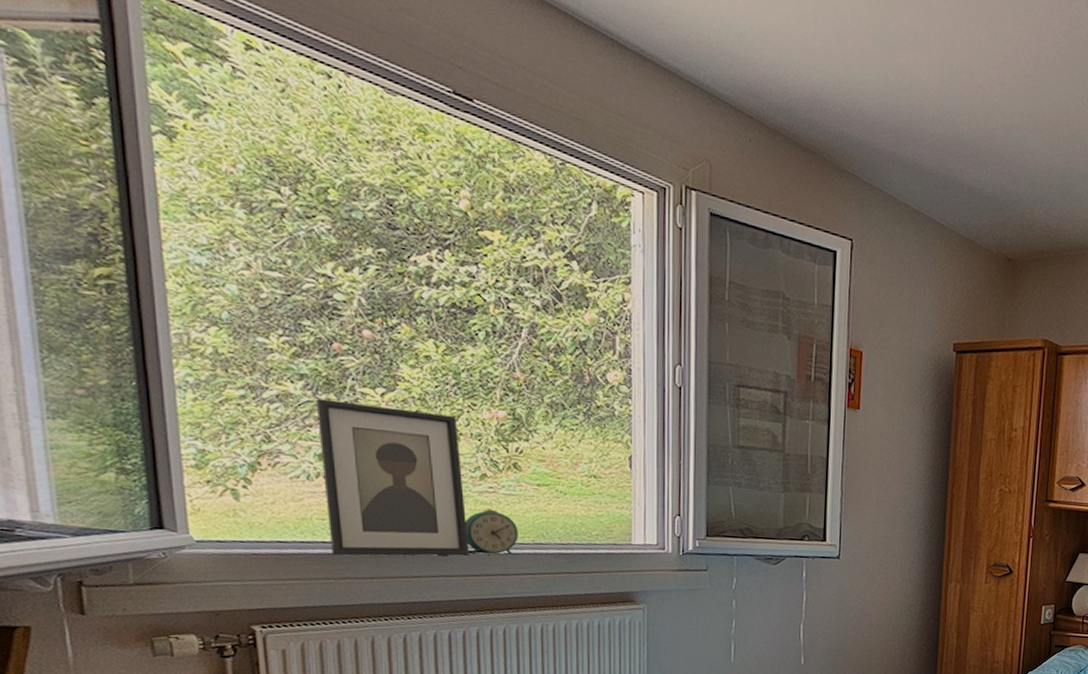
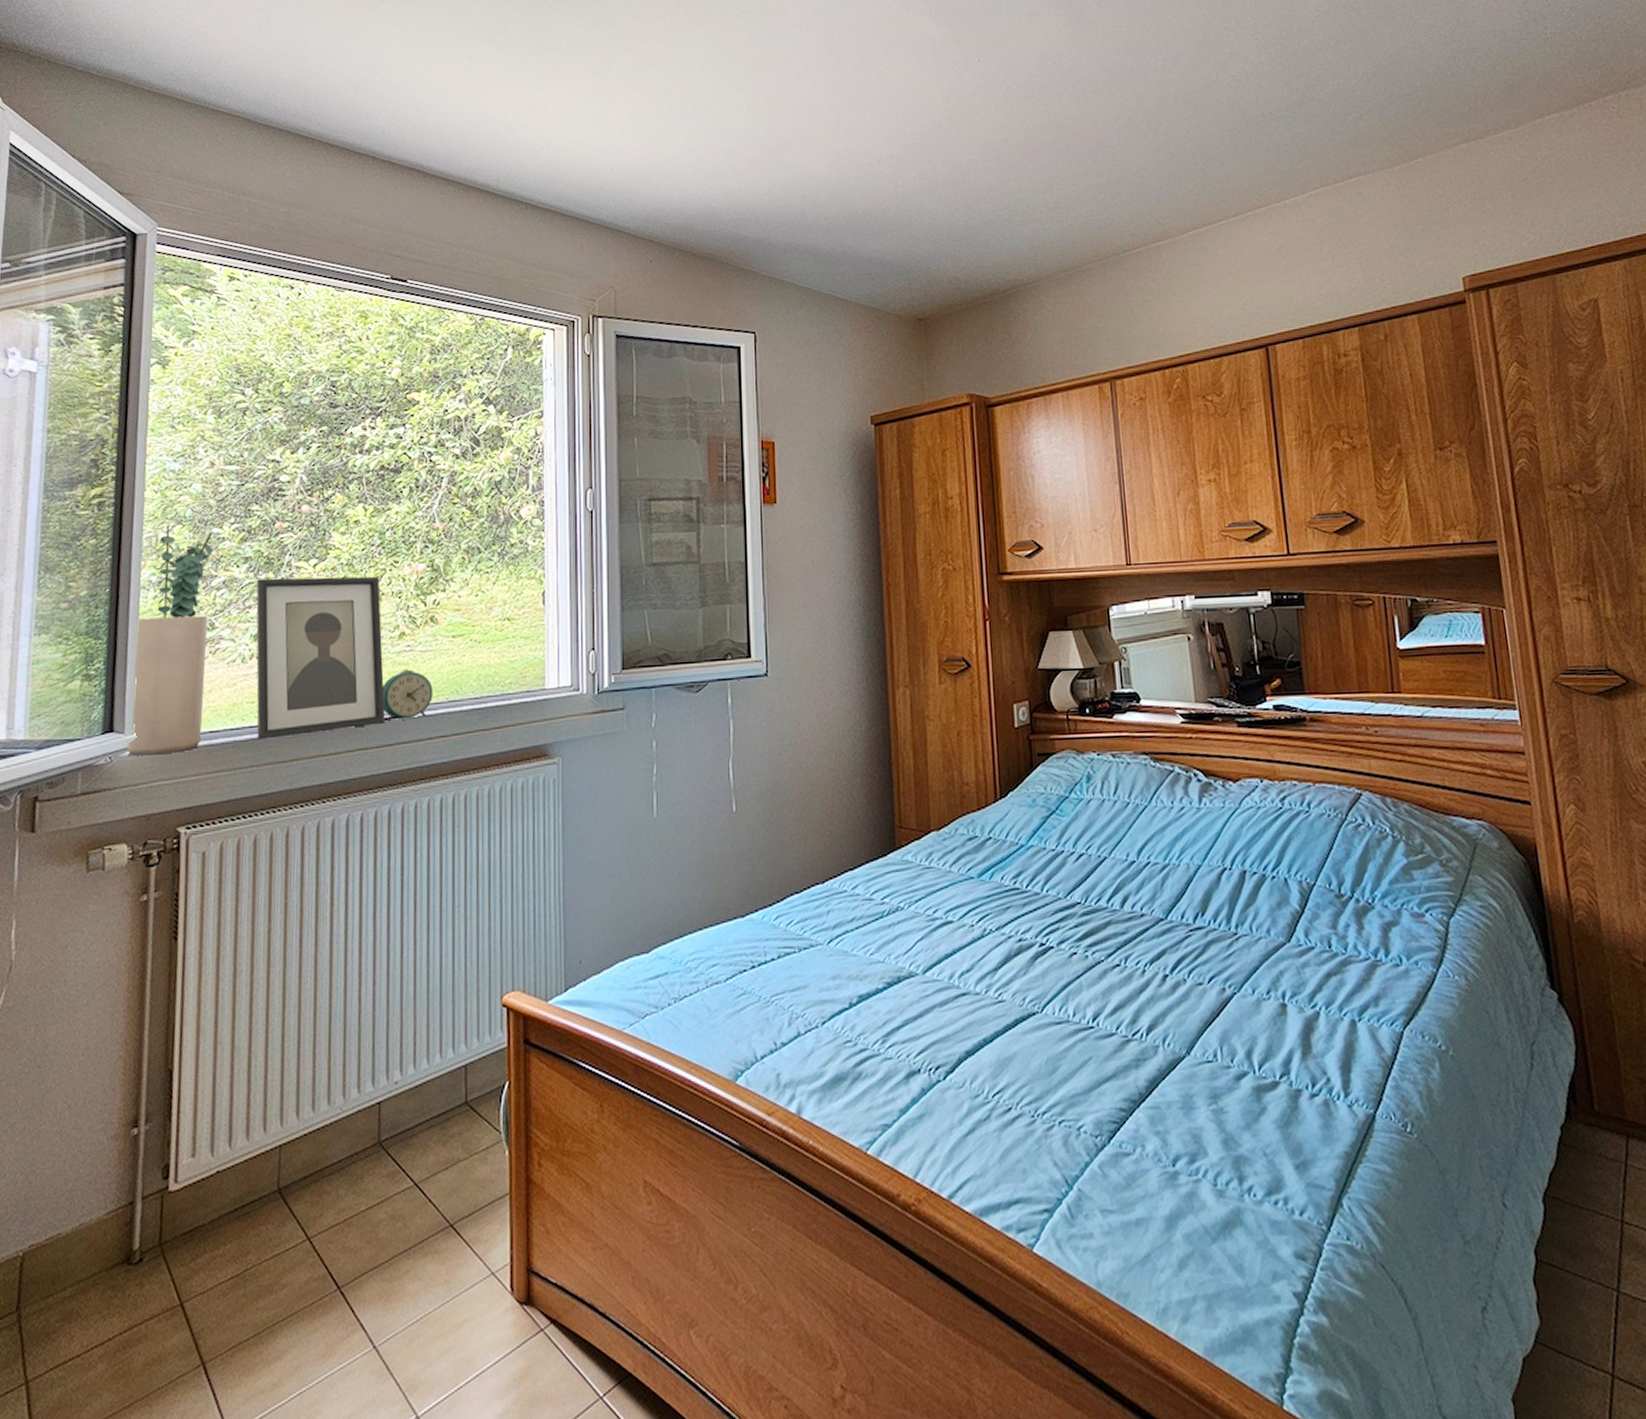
vase: none [179,324,269,557] -> present [126,525,213,756]

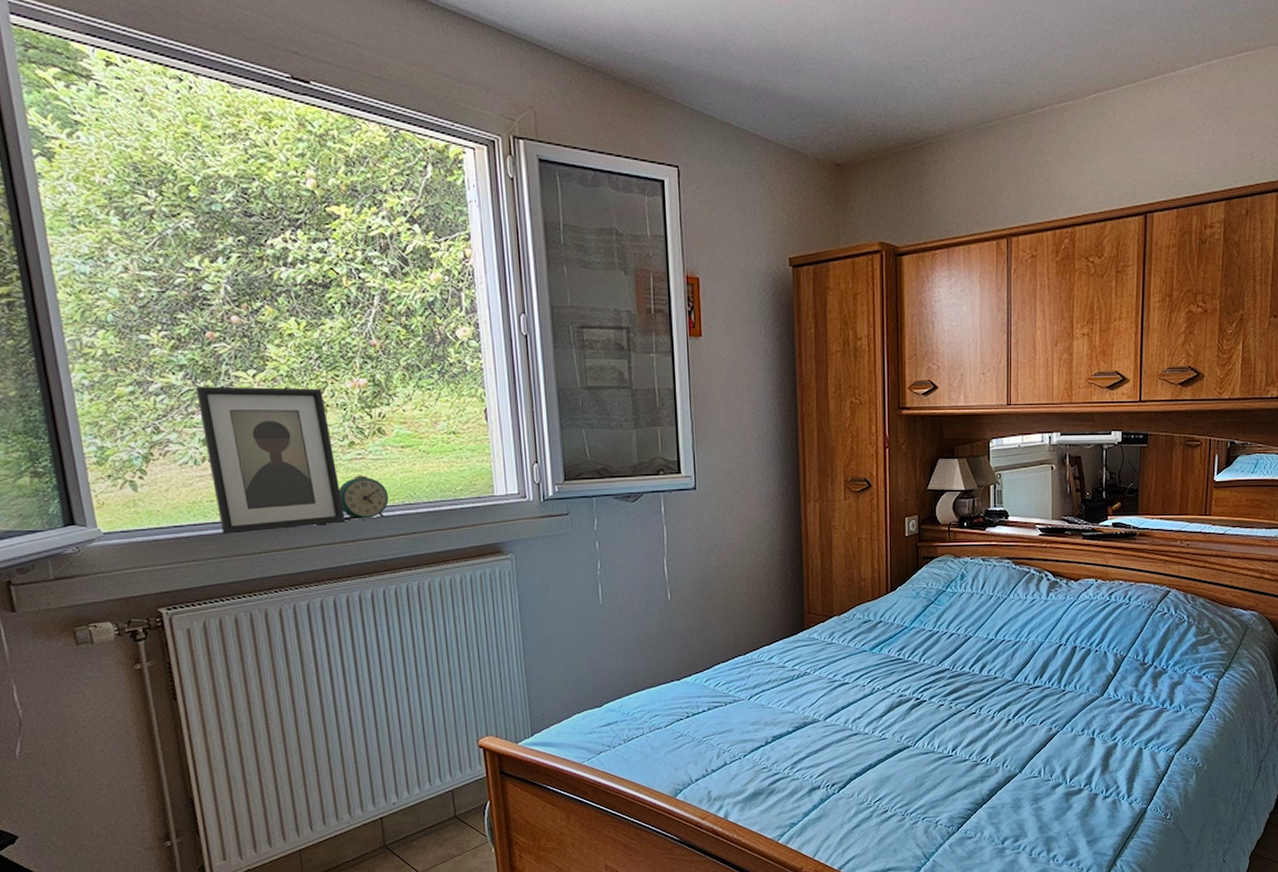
vase: present [126,525,213,756] -> none [79,329,167,547]

